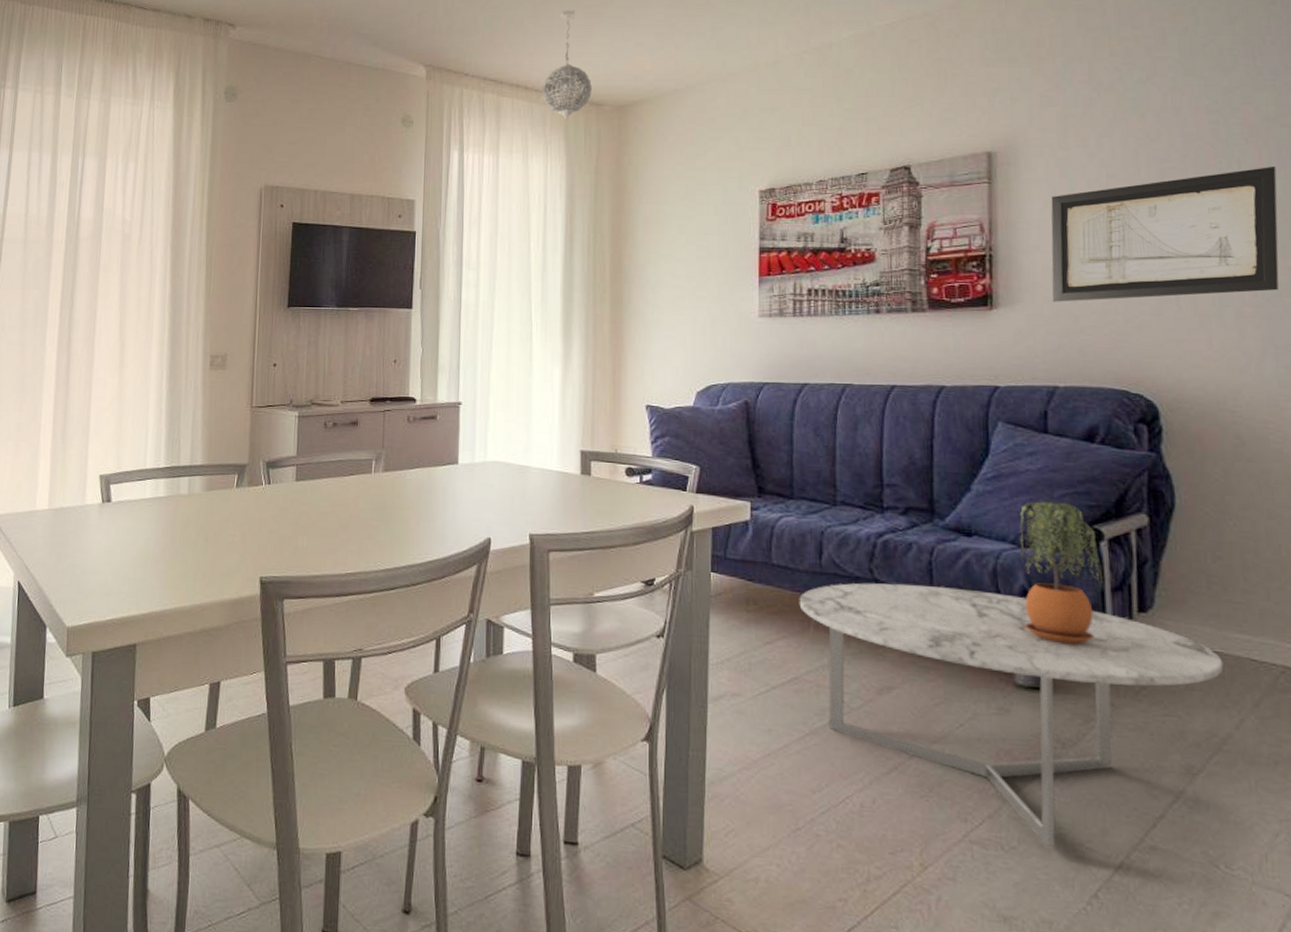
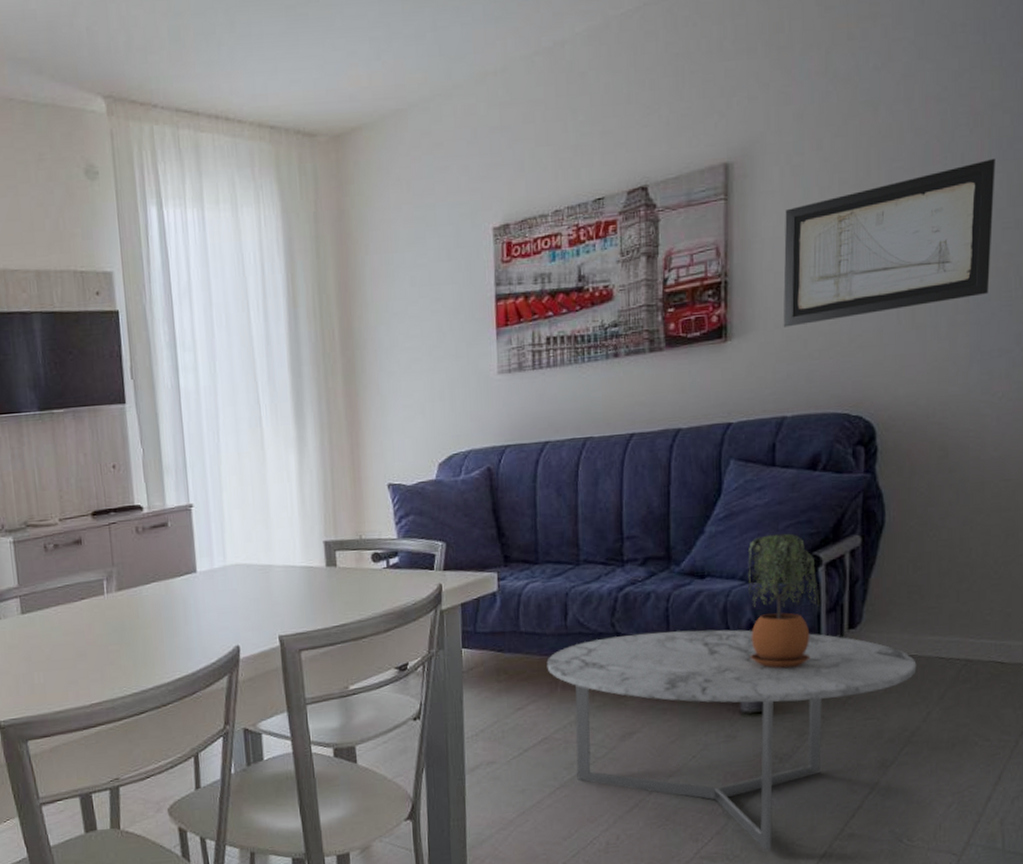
pendant light: present [541,10,592,121] -> none [244,12,303,158]

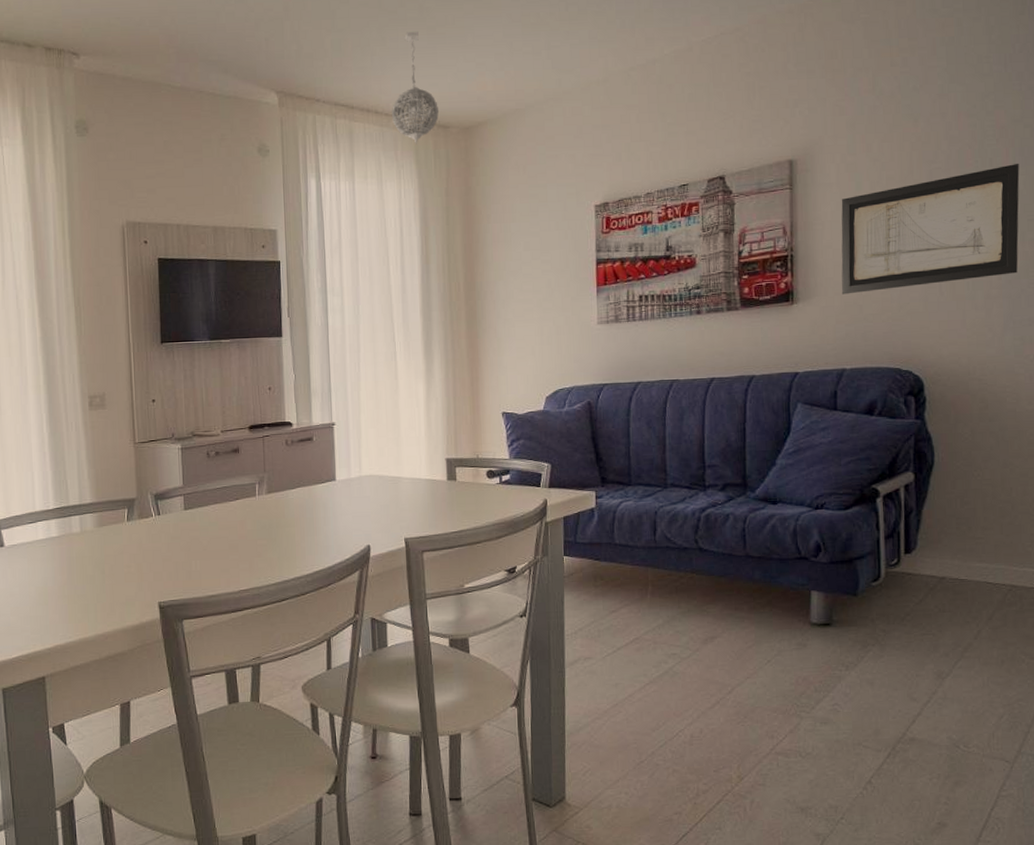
pendant light: none [244,12,303,158] -> present [391,31,439,144]
coffee table: present [546,629,917,851] -> none [638,549,967,750]
potted plant: present [748,533,819,669] -> none [814,468,878,586]

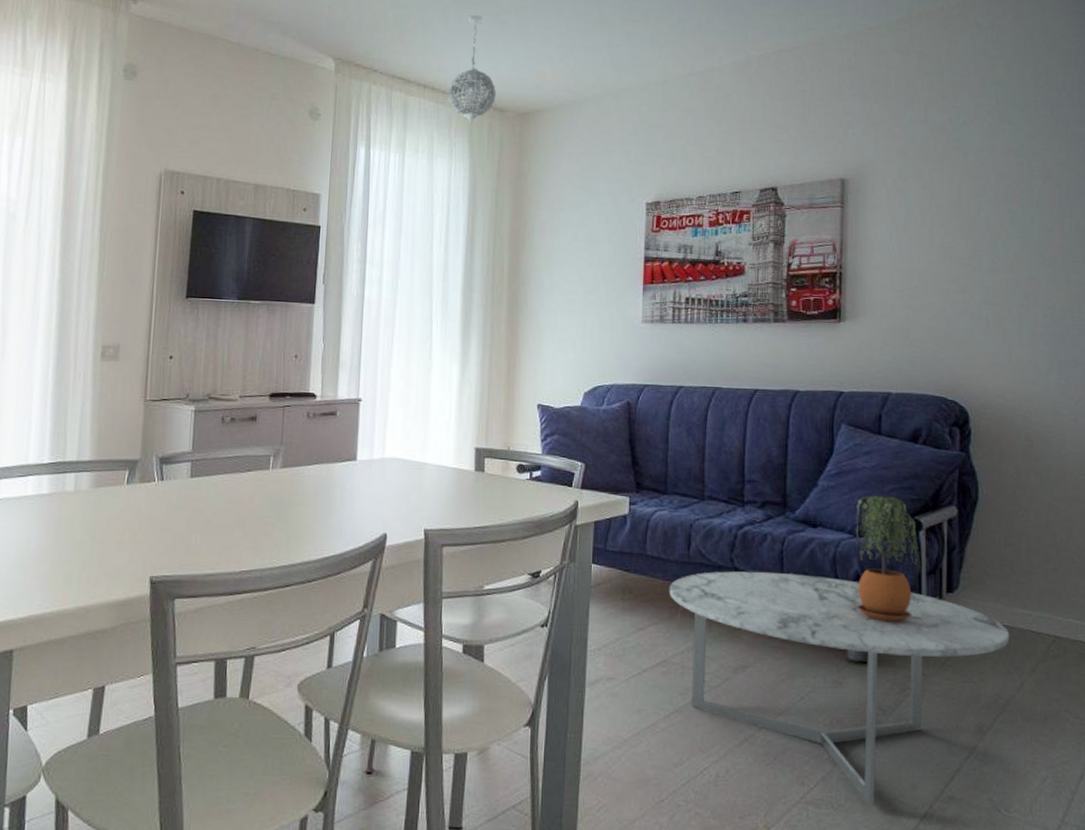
coffee table: none [638,549,967,750] -> present [669,571,1010,804]
potted plant: none [814,468,878,586] -> present [856,495,920,623]
wall art: present [841,163,1020,295] -> none [889,205,1065,318]

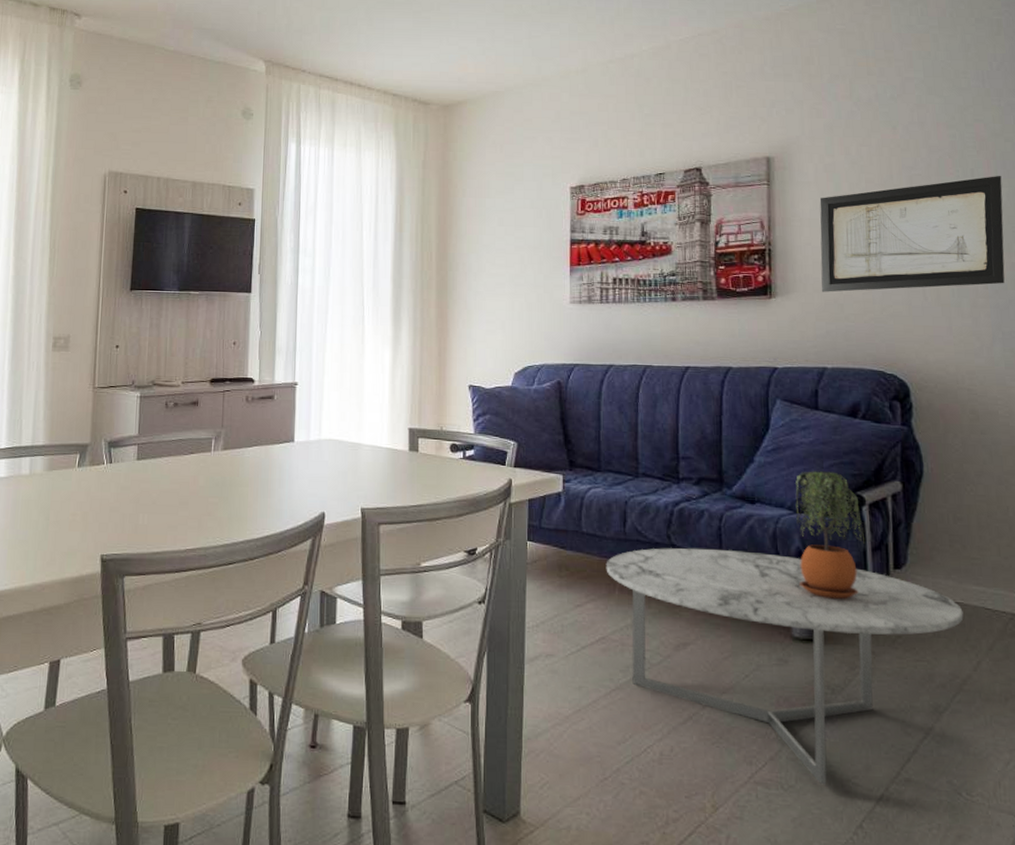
pendant light: present [448,14,496,124] -> none [373,14,420,118]
wall art: none [889,205,1065,318] -> present [819,175,1005,292]

